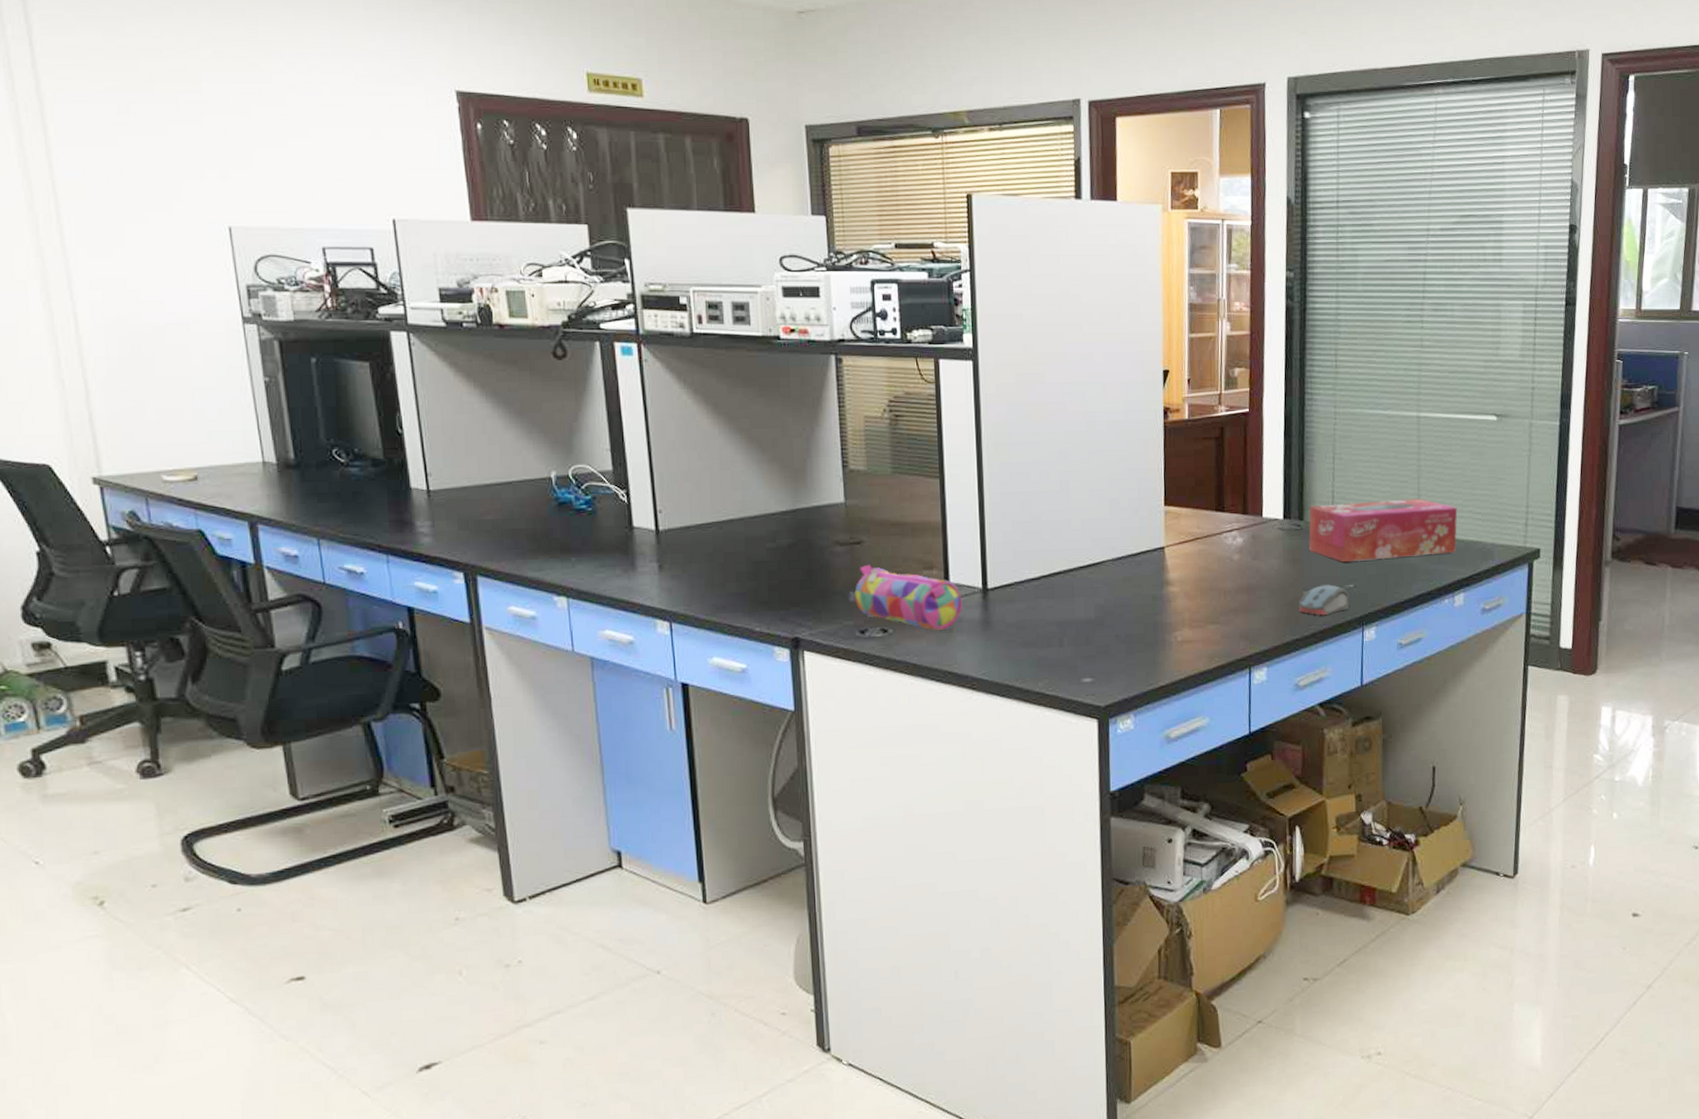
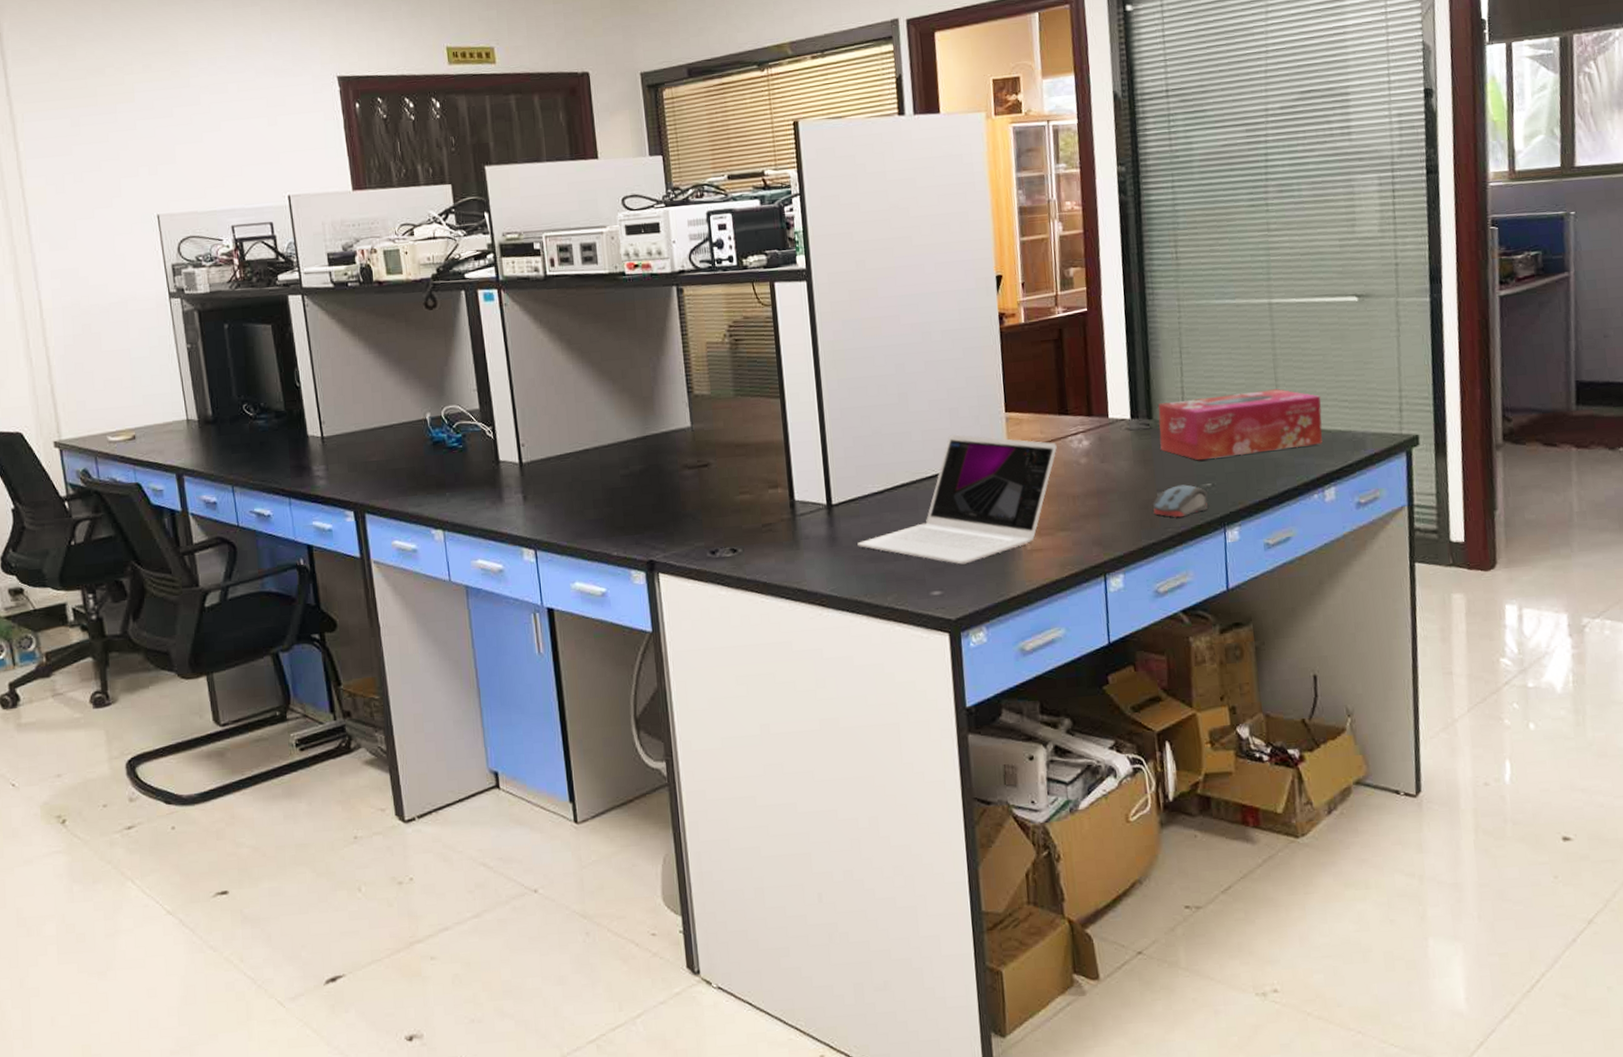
pencil case: present [848,564,963,630] -> none [698,486,809,548]
laptop: none [1011,525,1212,653] -> present [857,434,1057,565]

